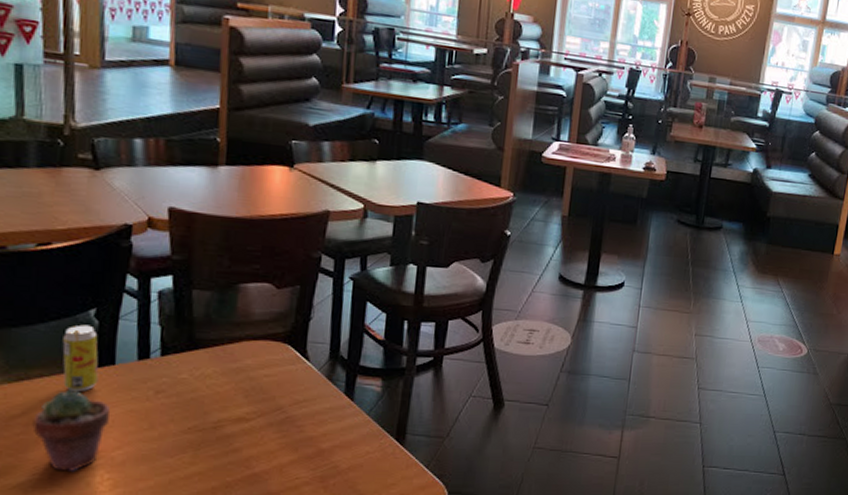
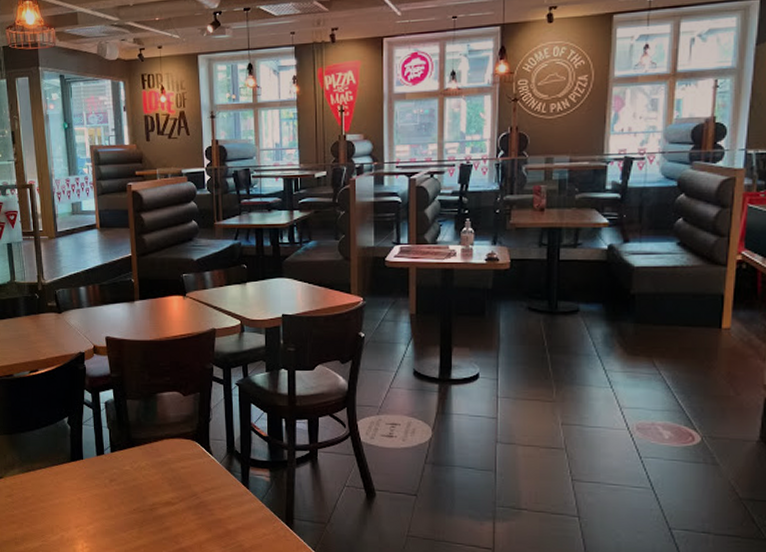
potted succulent: present [32,391,111,473] -> none [38,479,84,541]
beverage can: present [62,324,99,391] -> none [50,429,74,480]

